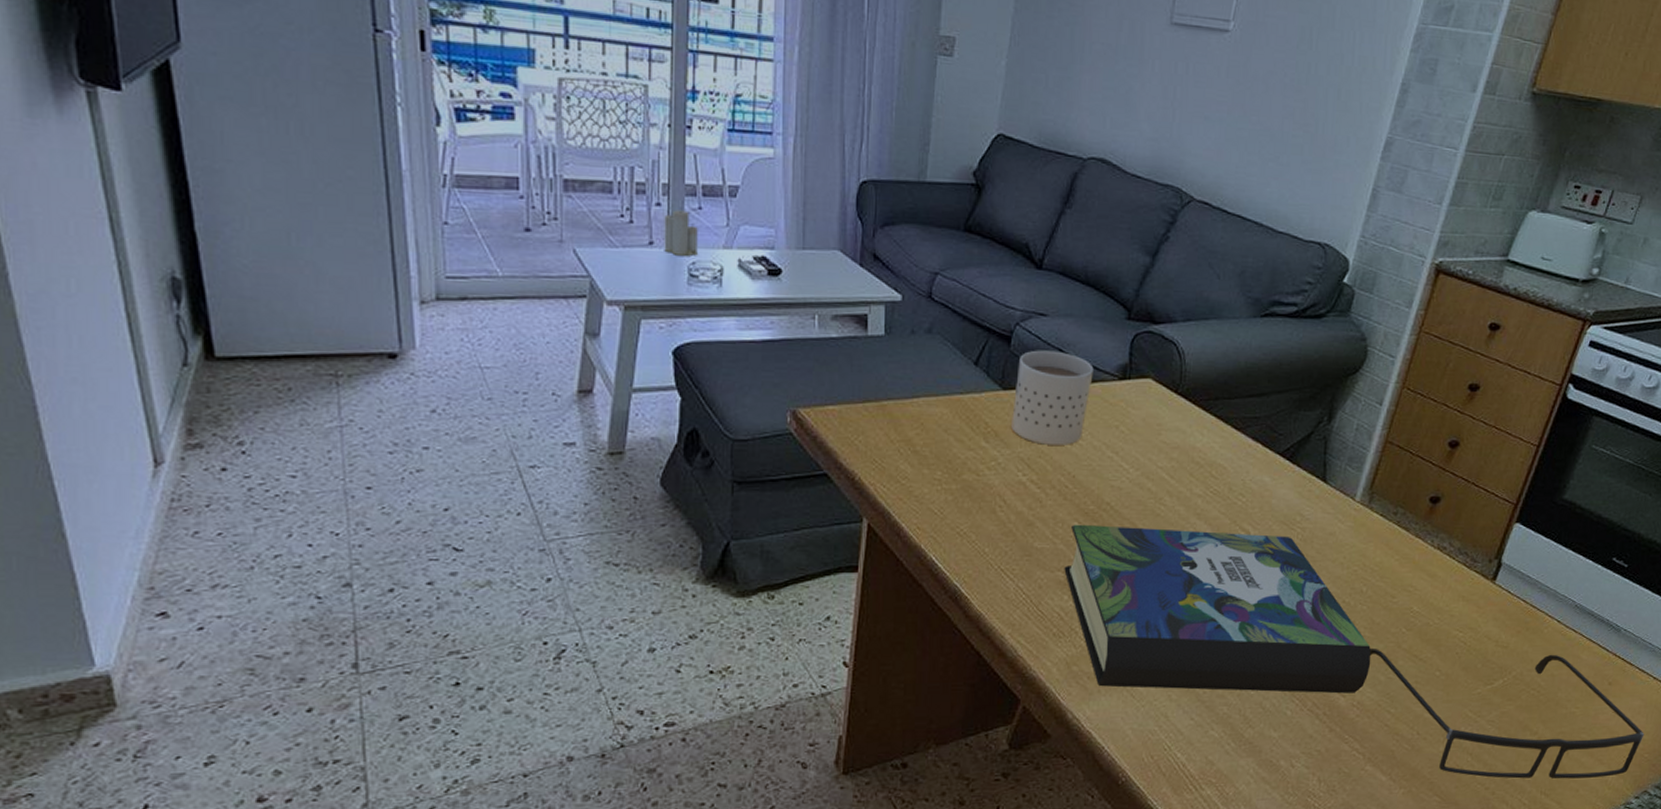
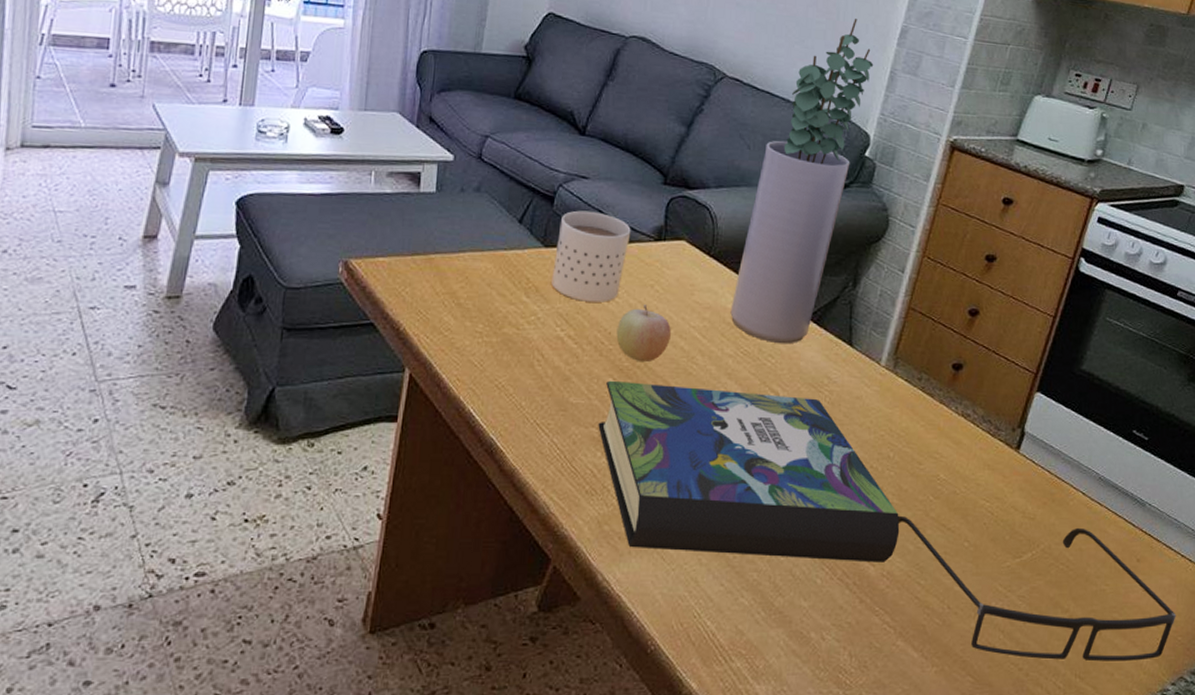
candle: present [664,207,698,256] -> none [236,69,269,114]
fruit: none [1080,446,1138,505] -> present [616,304,671,363]
vase: none [1199,131,1355,482] -> present [730,19,874,344]

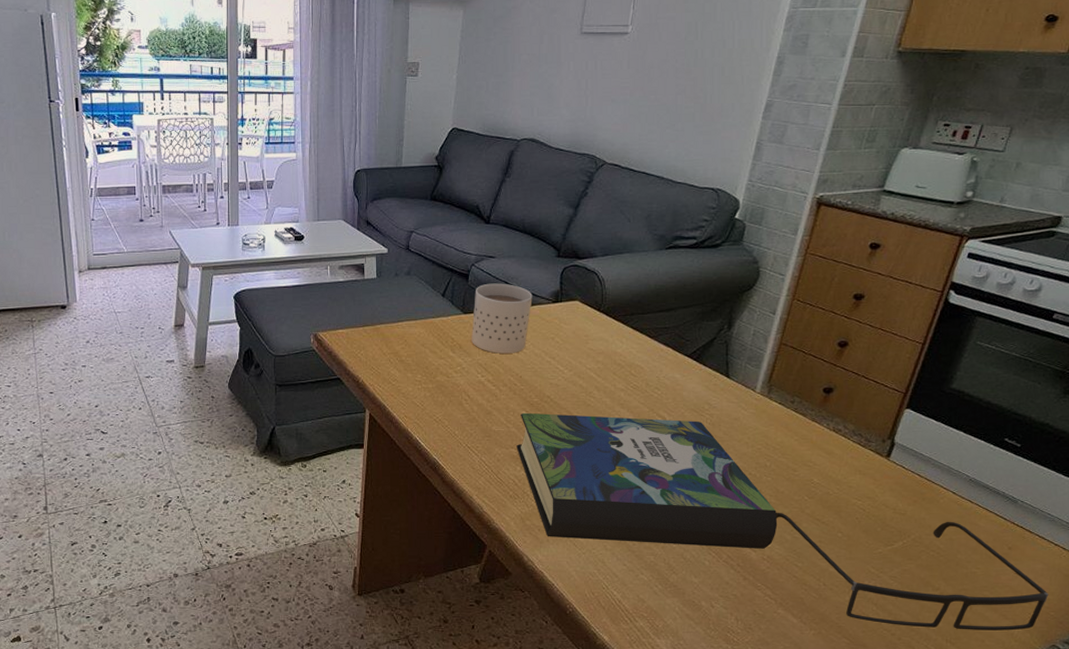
fruit: present [616,304,671,363] -> none [526,353,571,398]
vase: present [730,19,874,344] -> none [620,100,741,379]

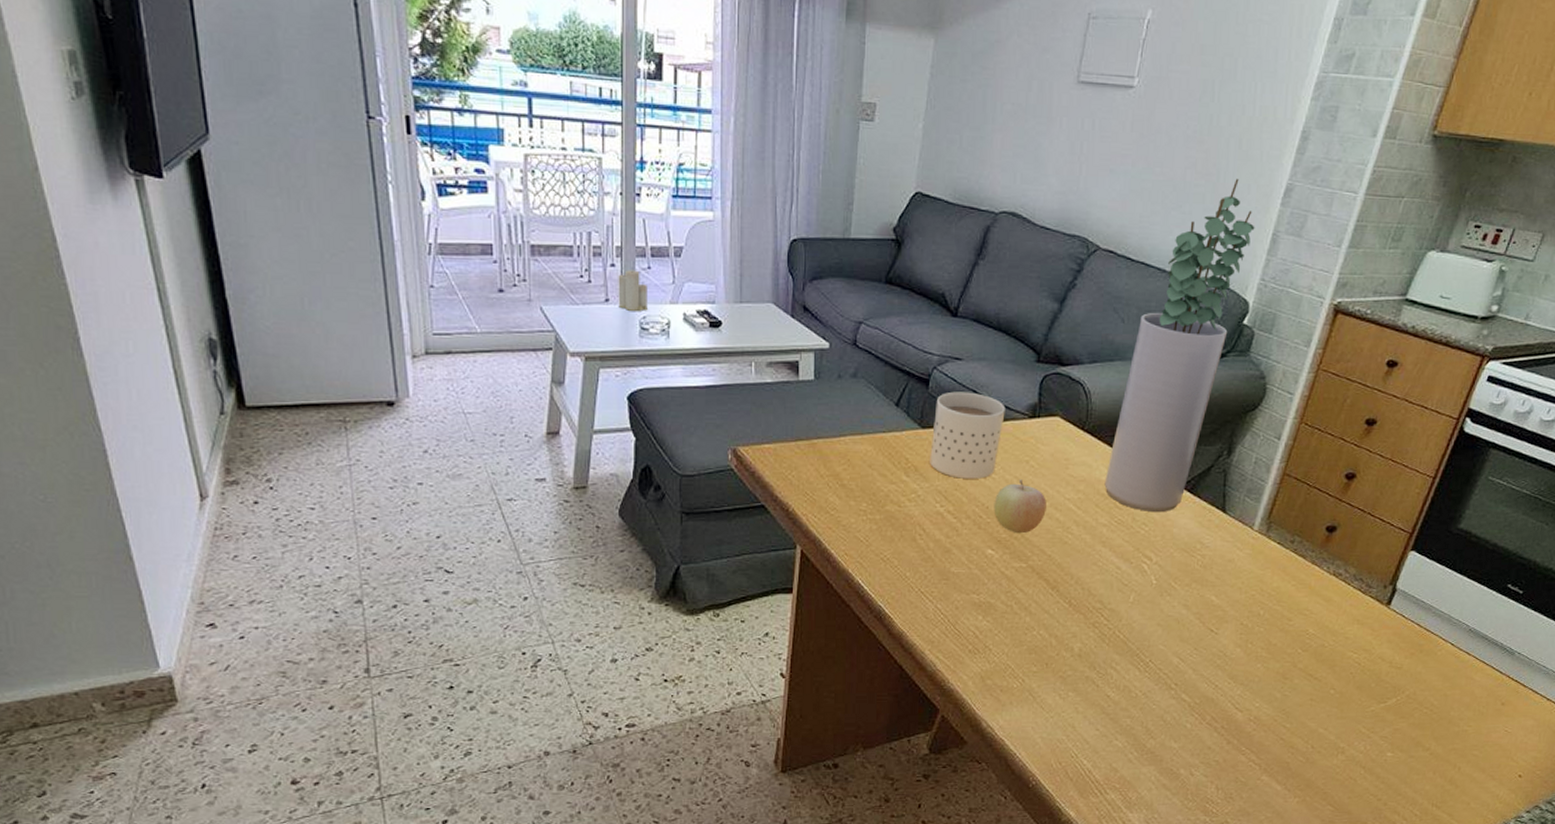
candle: none [226,198,248,231] -> present [618,267,648,311]
book: present [516,412,778,549] -> none [979,551,1268,709]
fruit: none [526,353,571,398] -> present [993,479,1047,534]
vase: none [620,100,741,379] -> present [1104,179,1255,513]
glasses: present [775,512,1049,631] -> none [1266,667,1537,793]

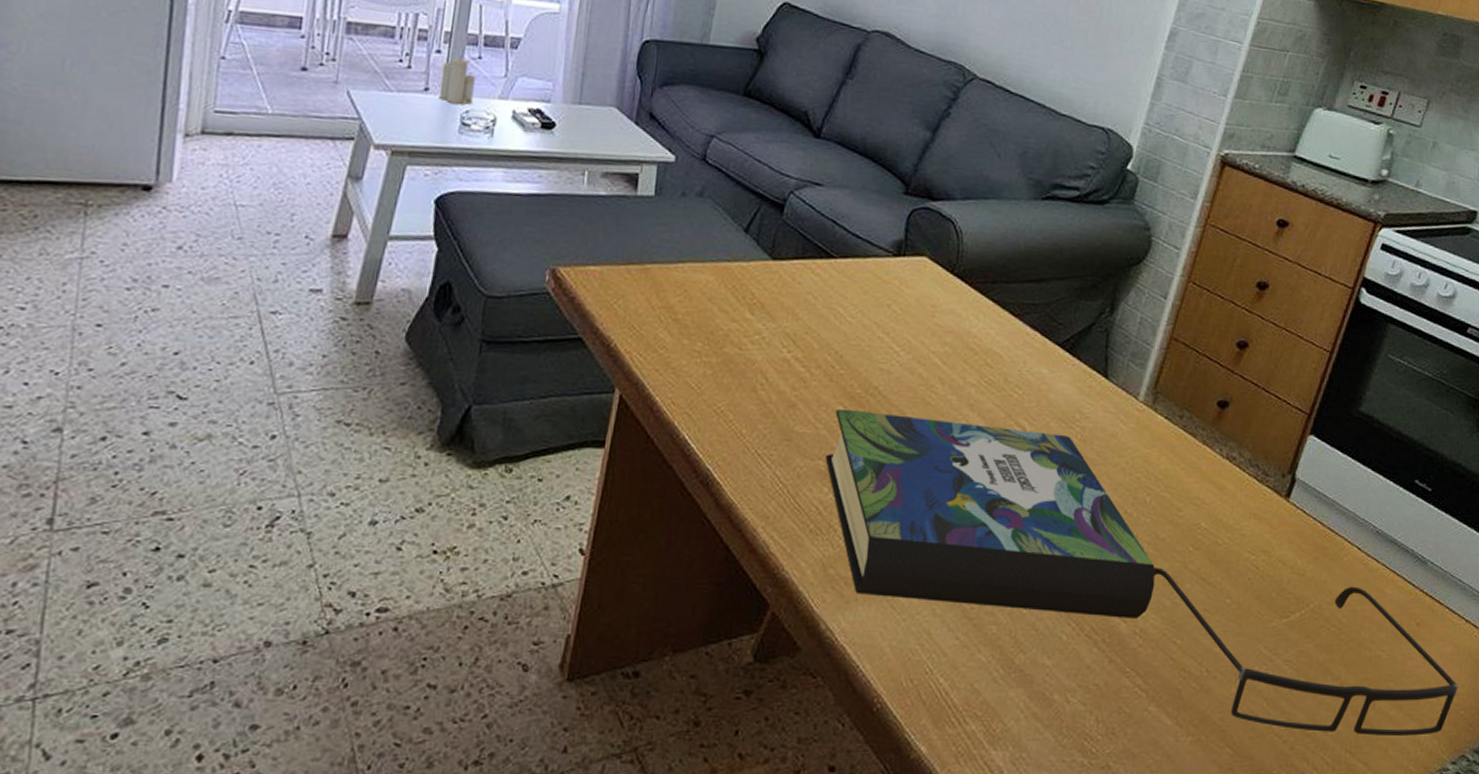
mug: present [930,391,1005,479] -> none [779,220,868,322]
book: none [979,551,1268,709] -> present [825,408,1155,619]
fruit: present [993,479,1047,534] -> none [848,326,909,390]
vase: present [1104,179,1255,513] -> none [974,18,1139,374]
glasses: none [1266,667,1537,793] -> present [1153,567,1459,736]

